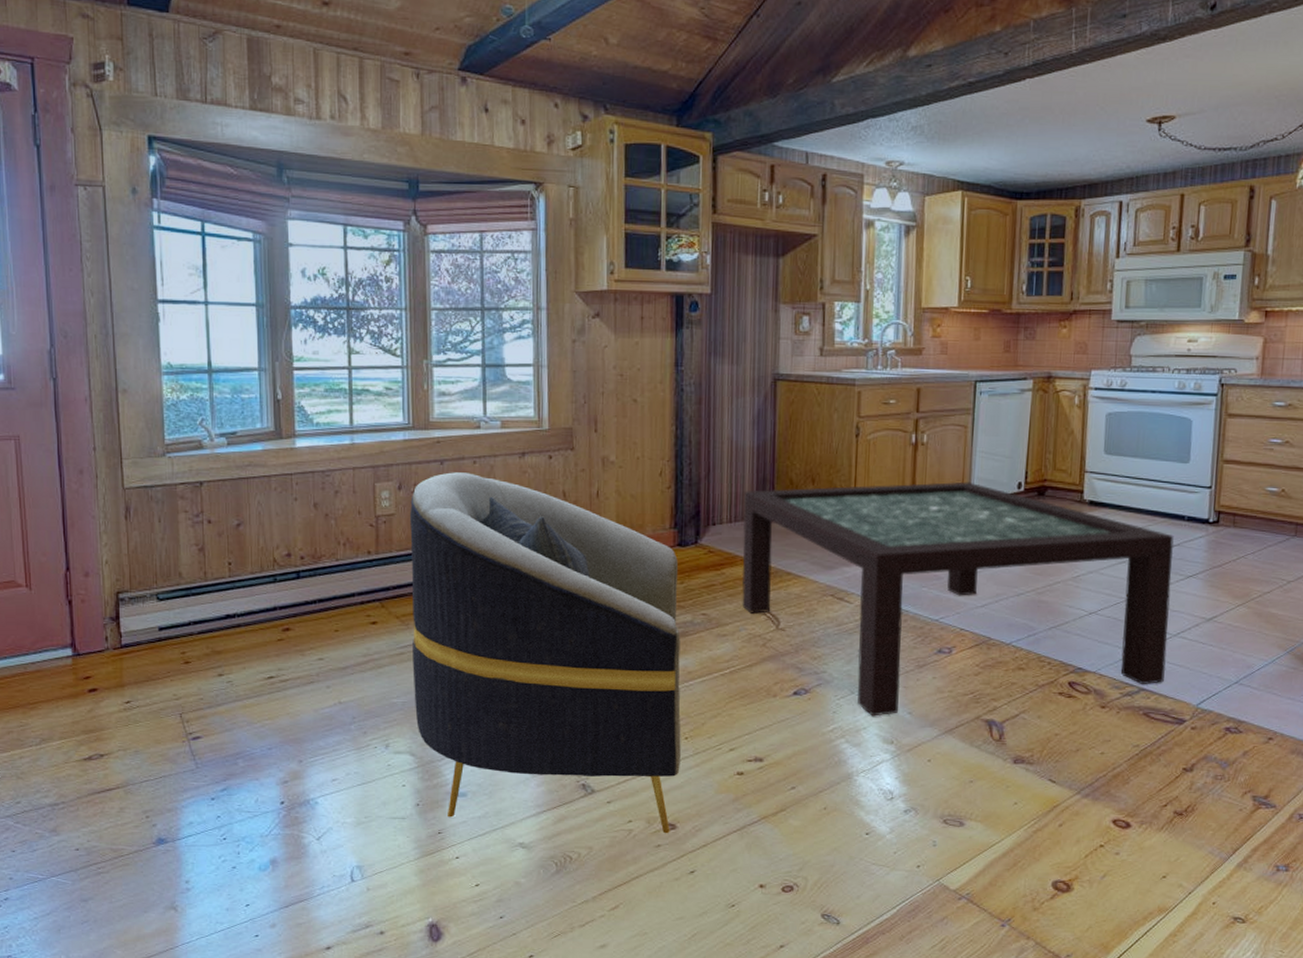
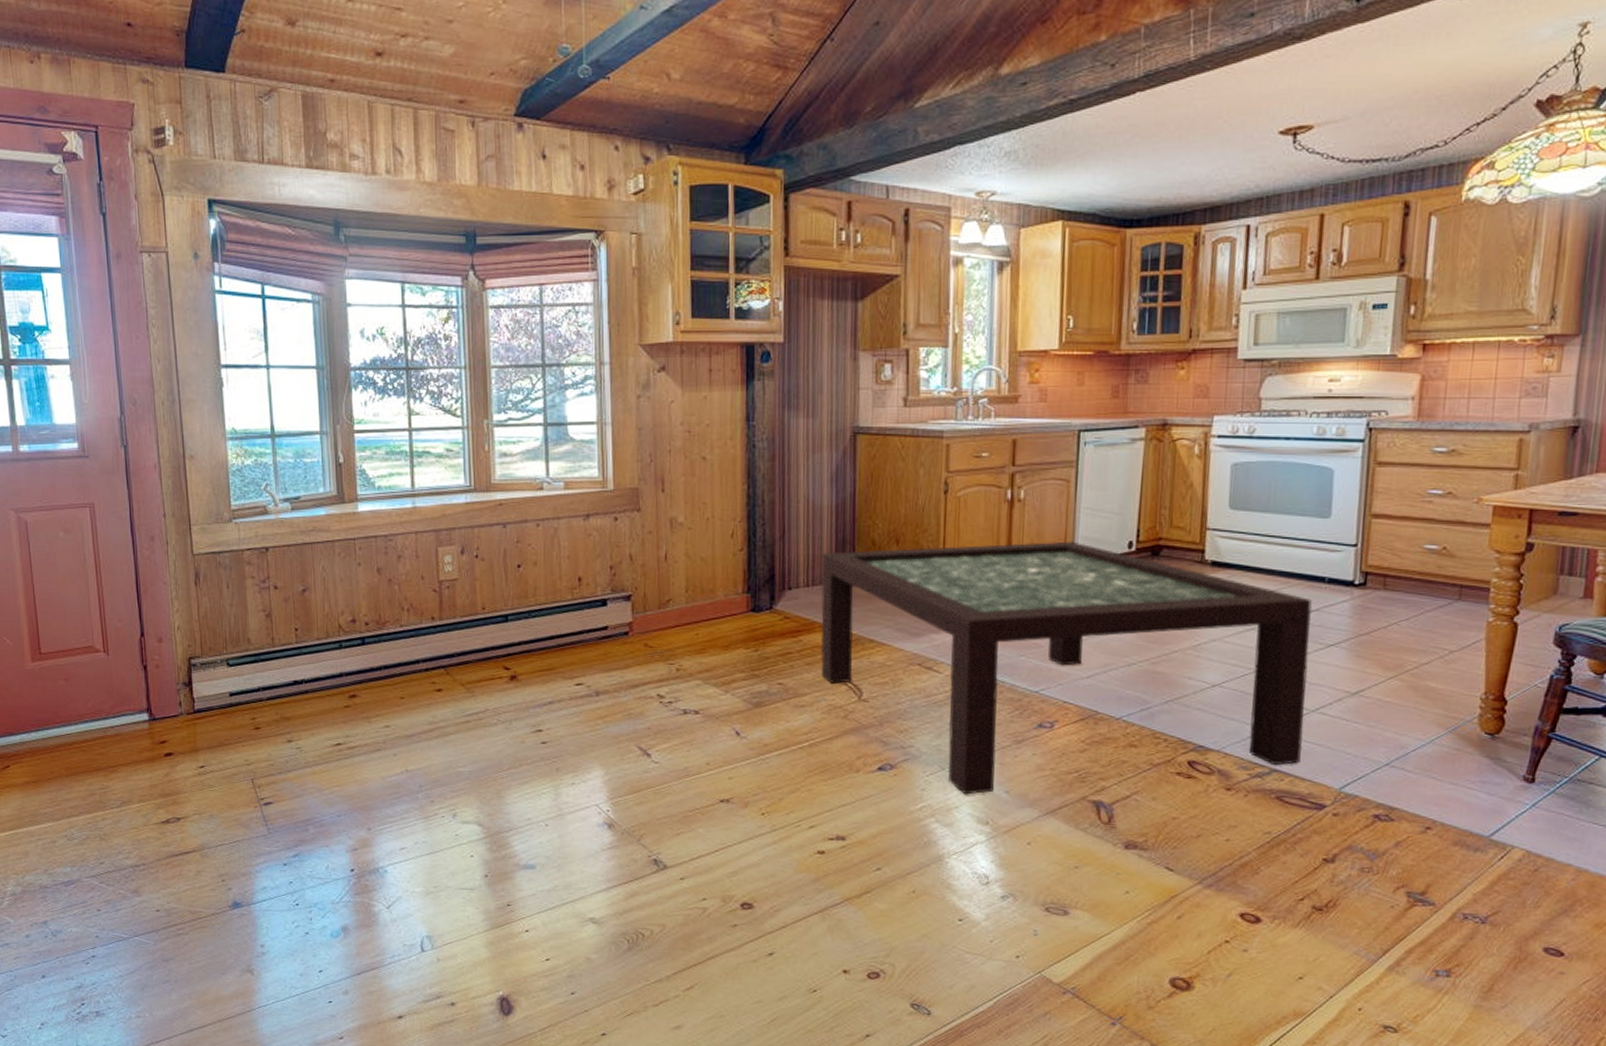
armchair: present [410,472,681,834] -> none [473,535,757,914]

